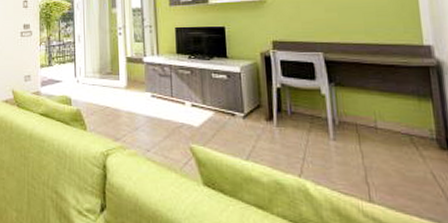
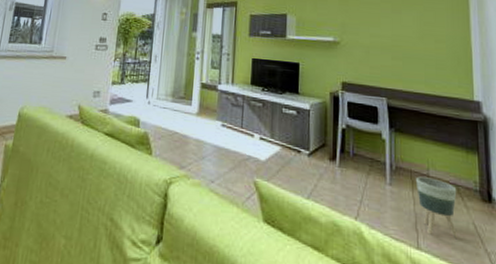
planter: none [363,129,414,188] -> present [416,176,457,238]

